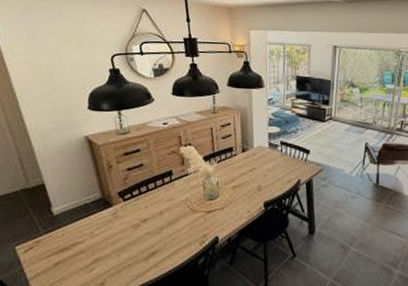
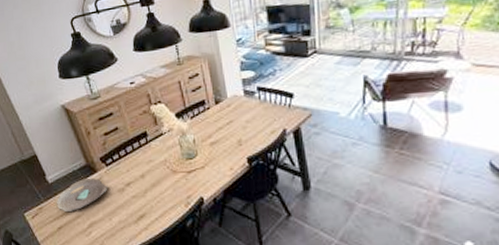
decorative bowl: none [59,212,122,246] -> present [57,178,108,211]

